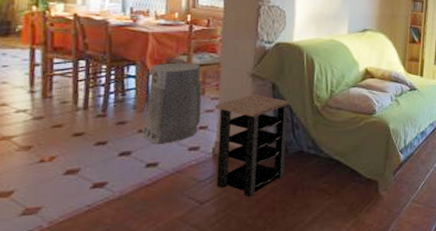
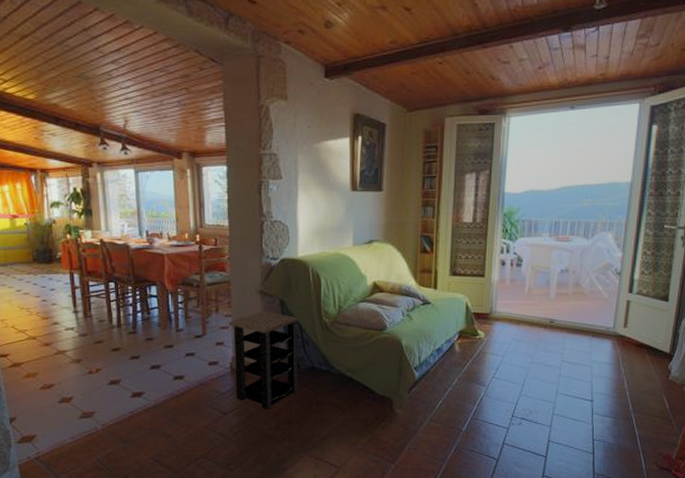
air purifier: present [142,62,202,145] -> none [167,282,216,359]

